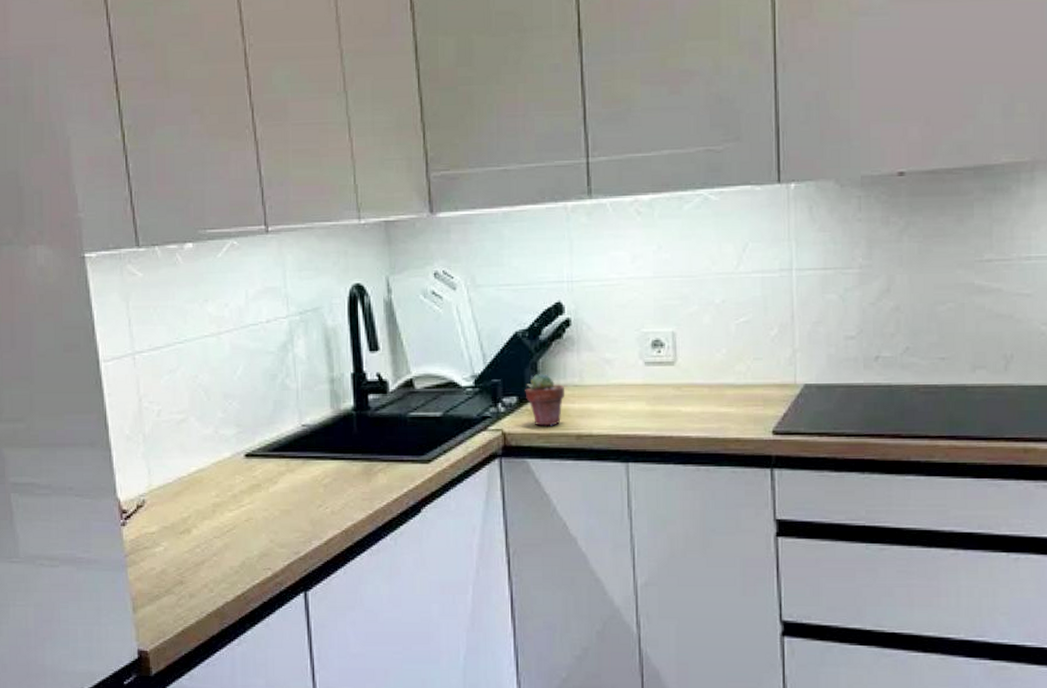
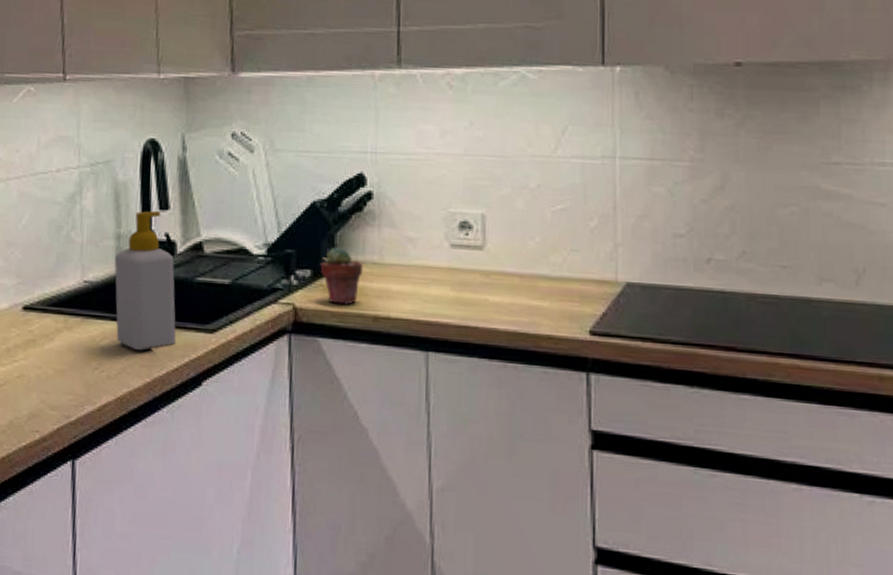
soap bottle: none [330,352,395,485] -> present [114,210,176,350]

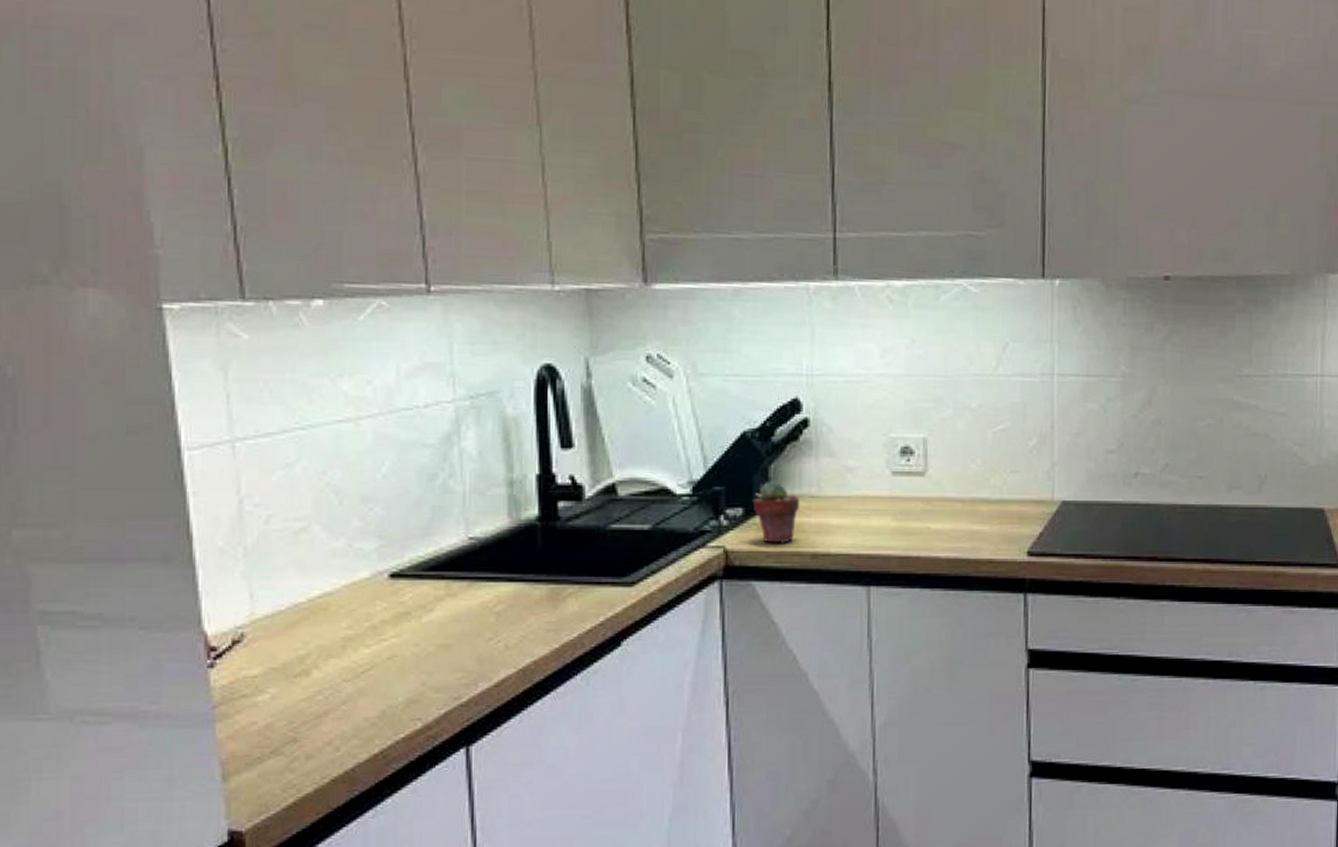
soap bottle: present [114,210,176,350] -> none [507,449,589,613]

